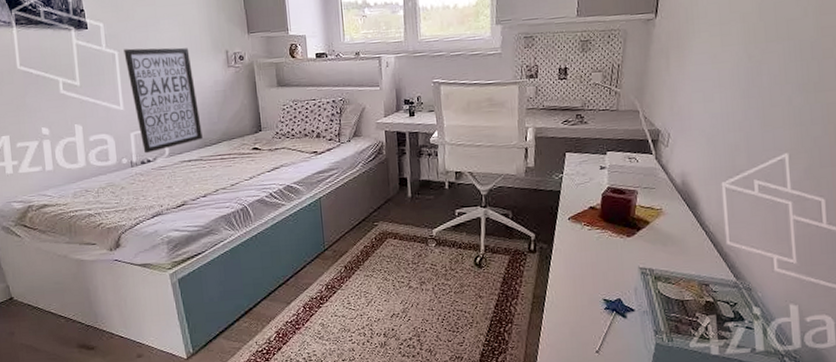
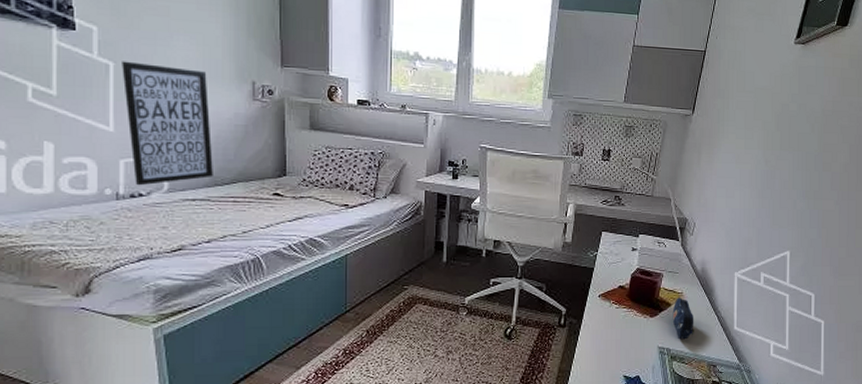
pencil case: none [652,214,680,259] -> present [672,297,694,340]

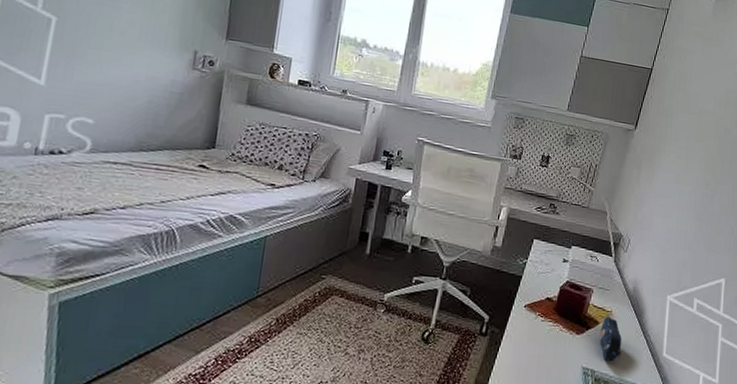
wall art: present [122,61,213,186] -> none [57,16,150,144]

